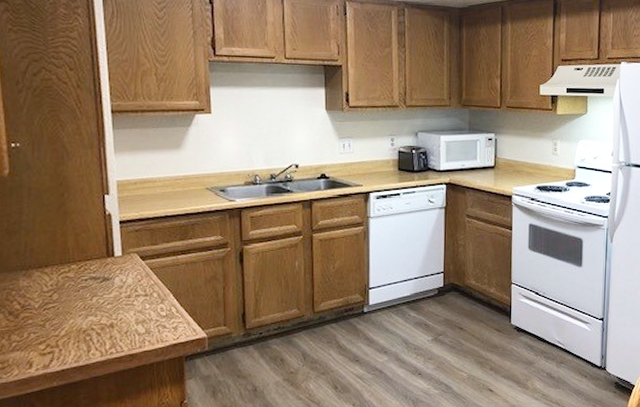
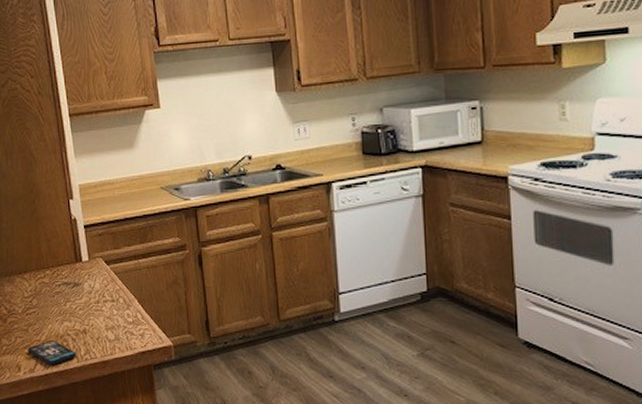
smartphone: none [43,335,100,361] -> present [28,340,76,366]

